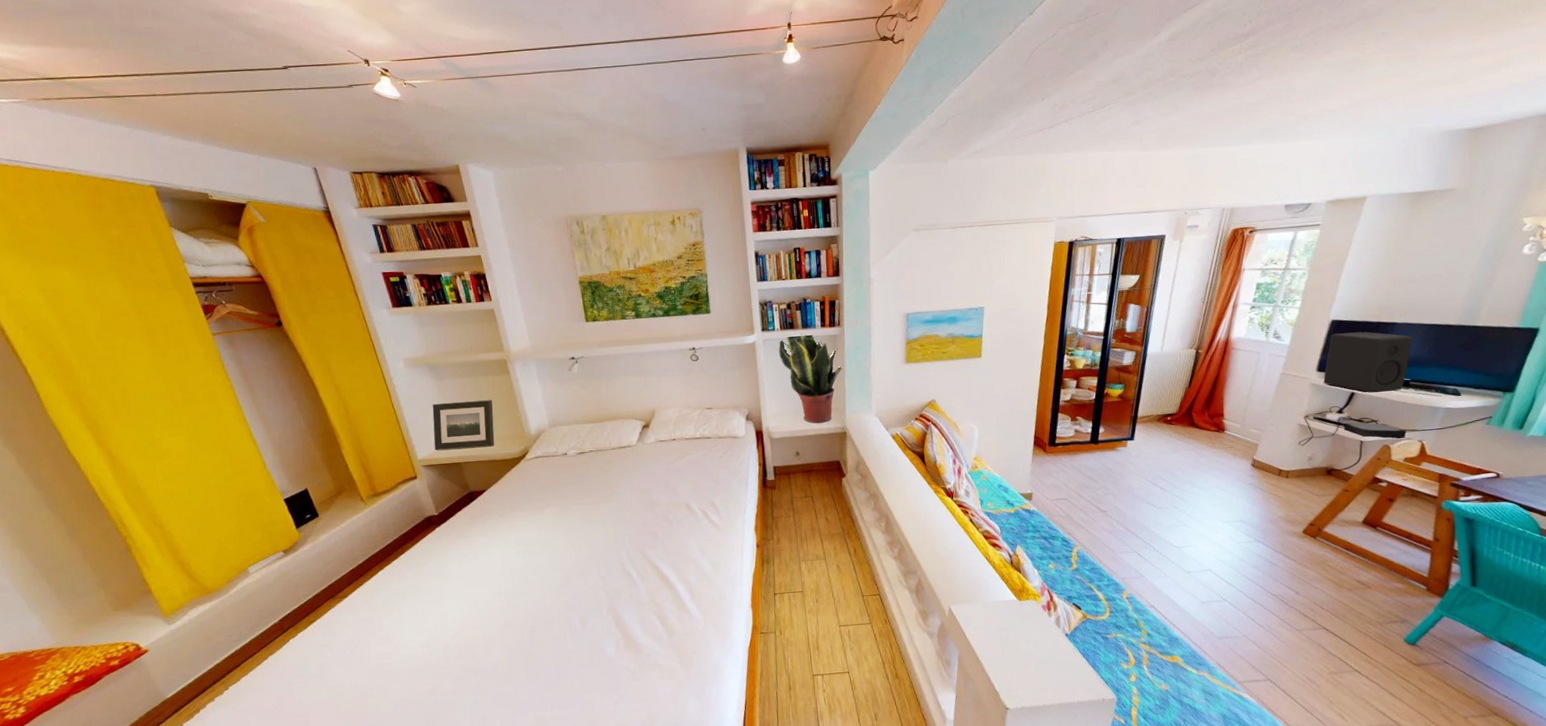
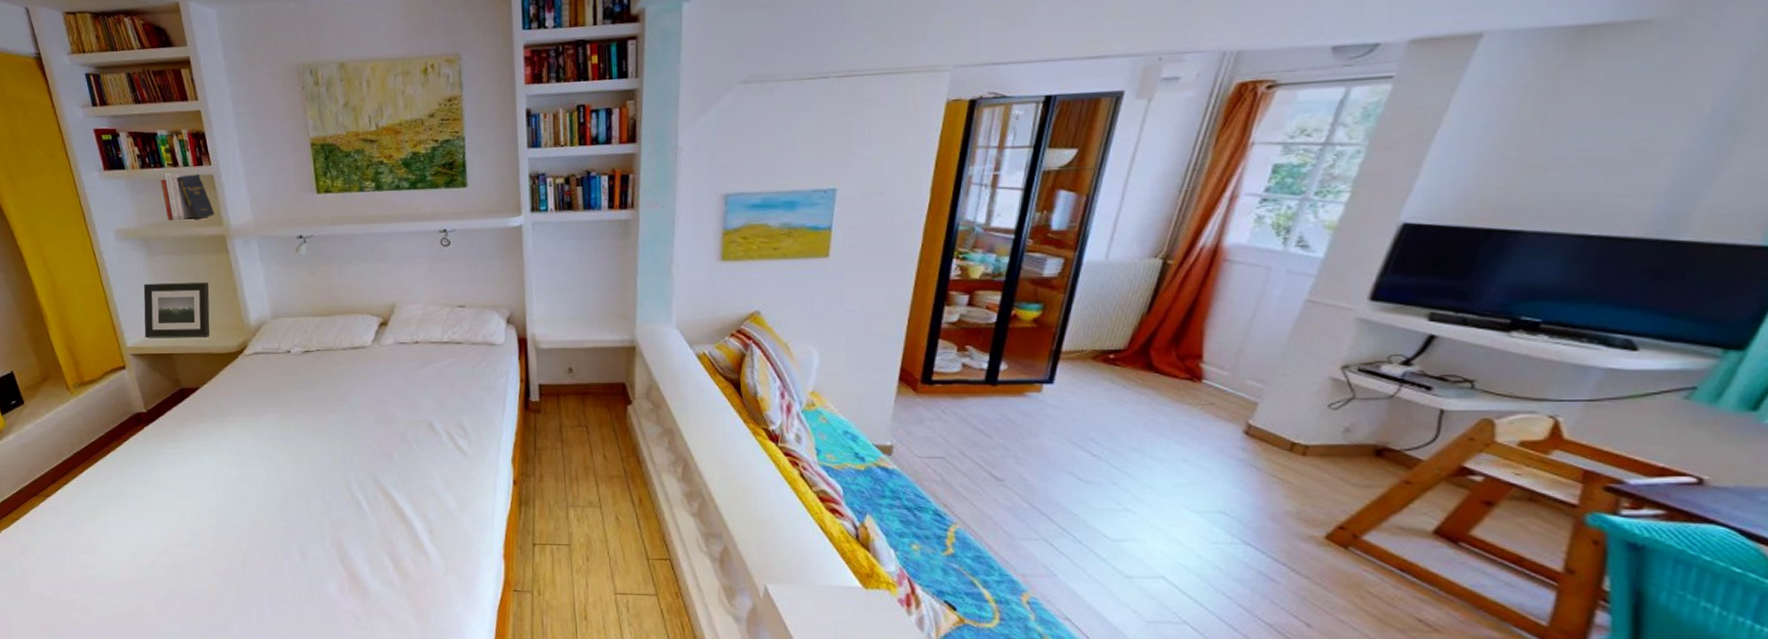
books: none [446,307,496,350] -> present [160,171,215,221]
potted plant: present [779,334,842,424] -> none [552,217,634,333]
speaker: present [1323,331,1413,393] -> none [1380,243,1552,337]
game console: present [1344,422,1406,438] -> none [1412,380,1527,410]

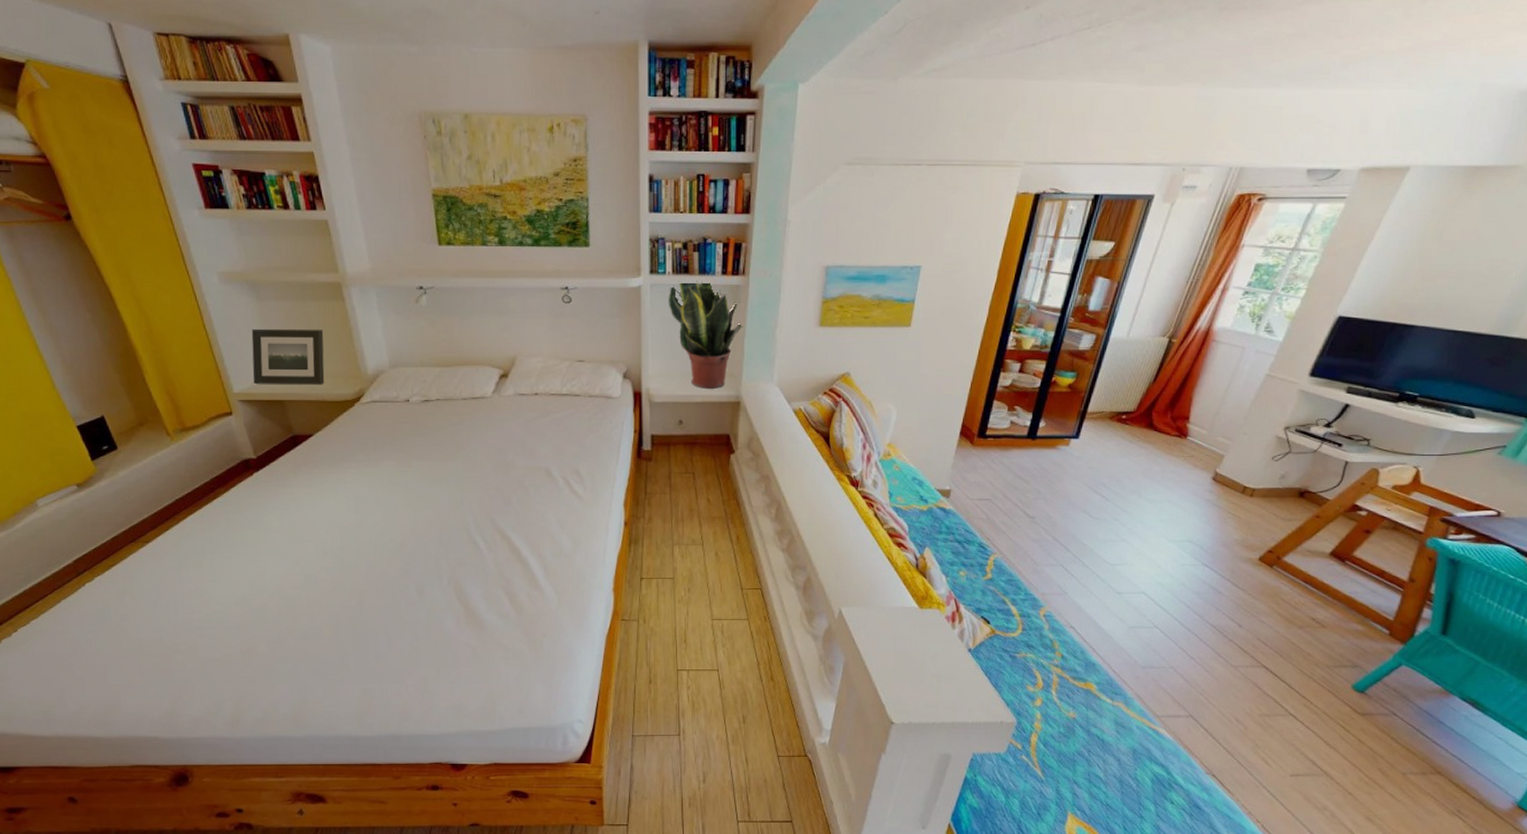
books: present [160,171,215,221] -> none [269,214,329,266]
potted plant: none [552,217,634,333] -> present [669,281,742,389]

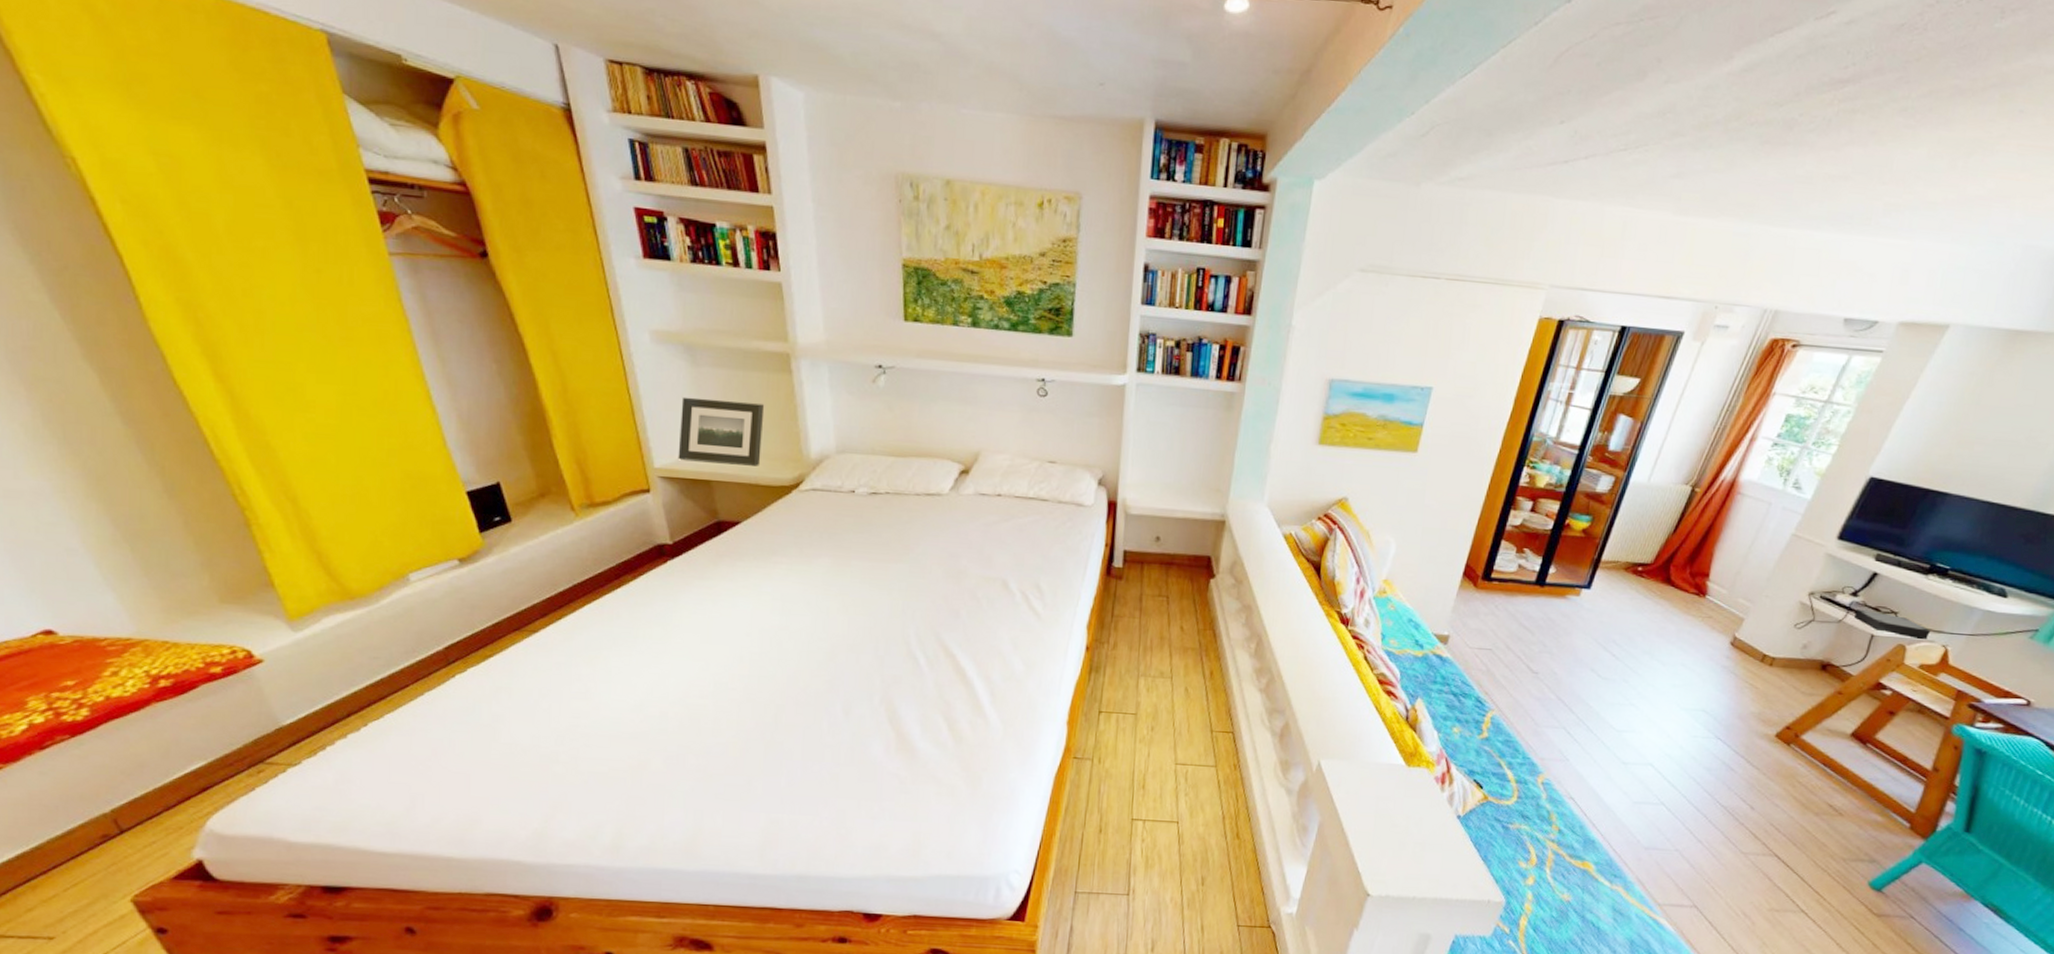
potted plant: present [669,281,742,389] -> none [1155,384,1234,505]
game console: none [1329,439,1402,462] -> present [1854,609,1930,639]

